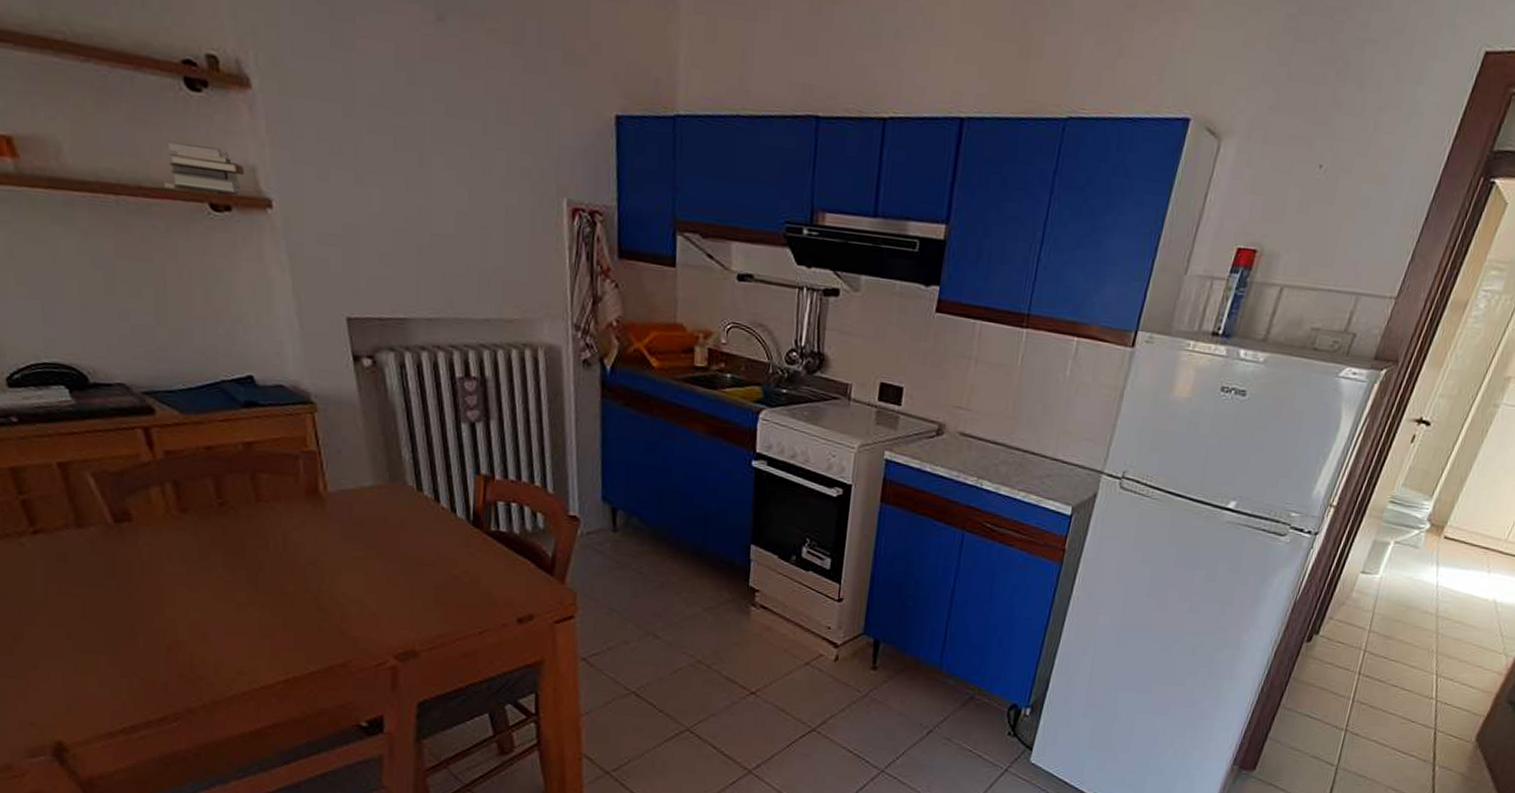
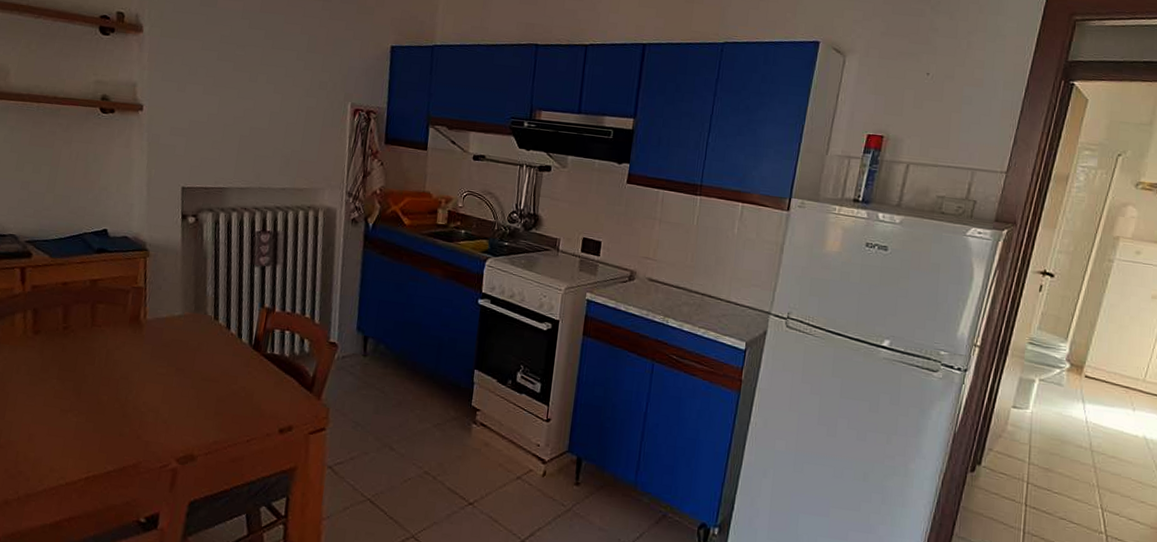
books: present [163,140,245,196] -> none [72,66,128,103]

